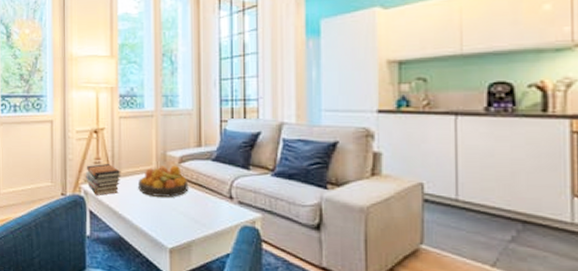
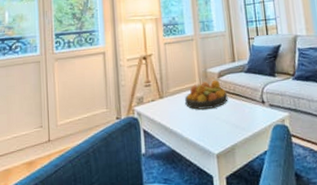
book stack: present [86,164,121,195] -> none [138,86,170,115]

